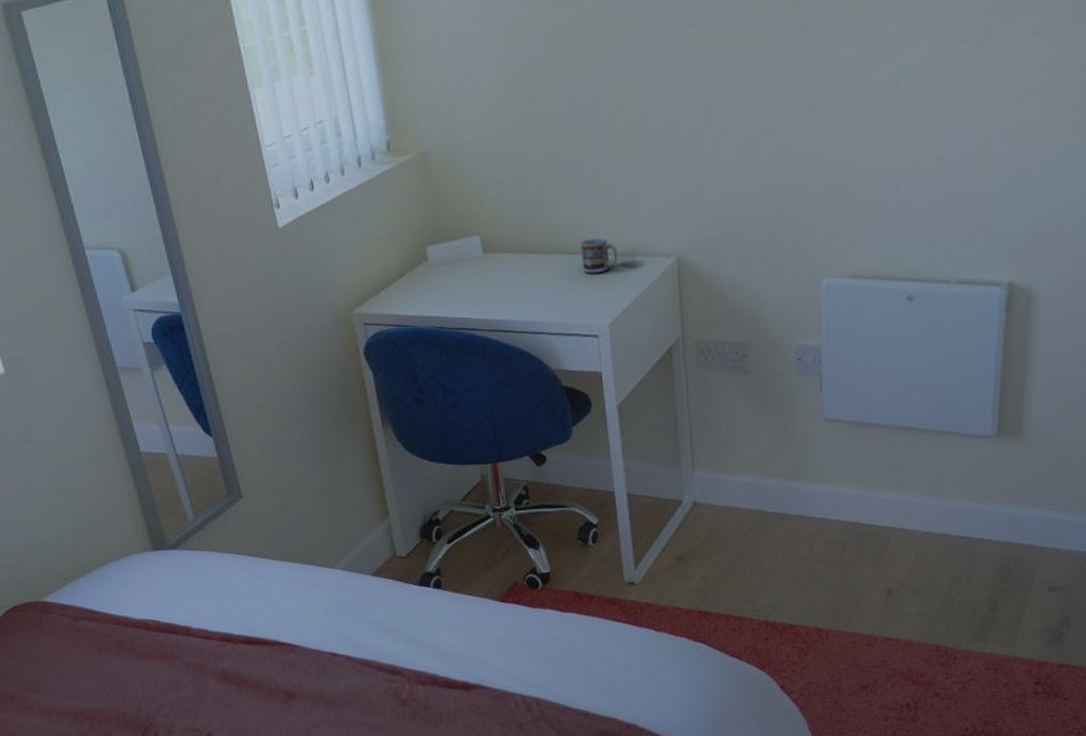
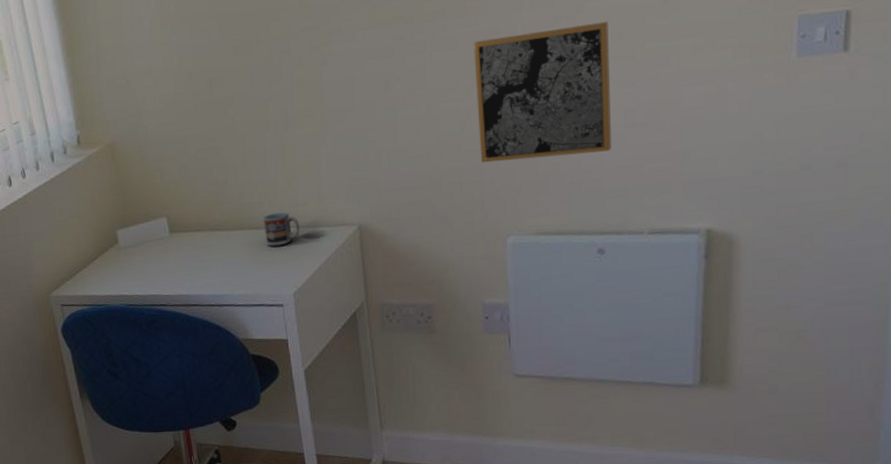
wall art: none [796,67,924,201] -> present [473,21,611,163]

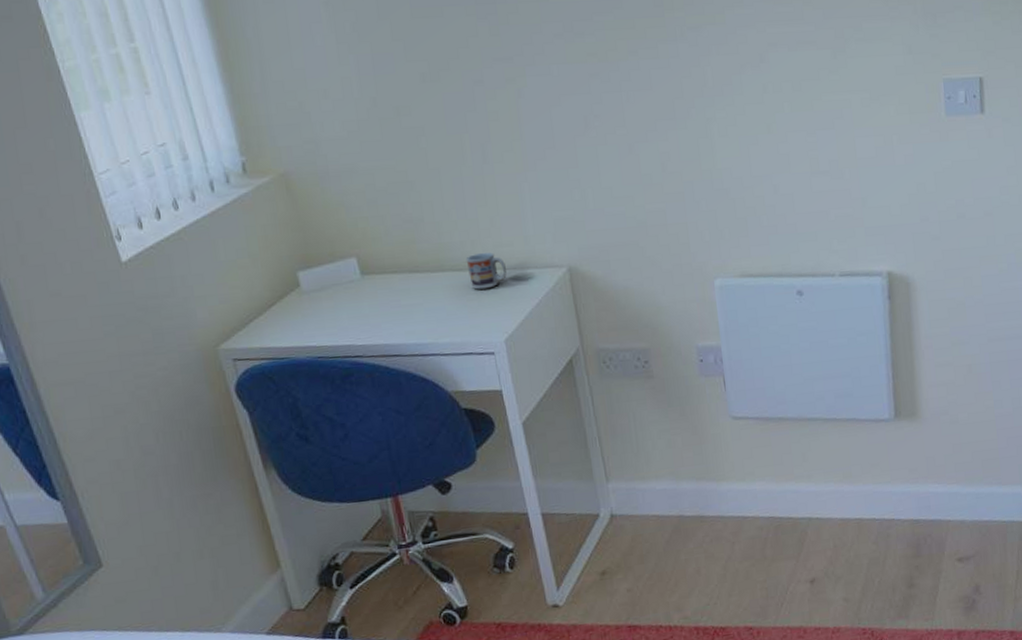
wall art: present [473,21,611,163] -> none [667,72,801,205]

